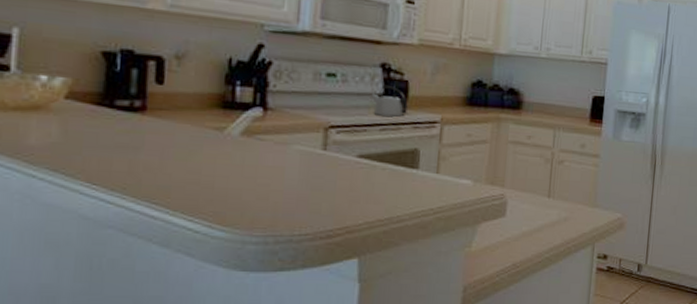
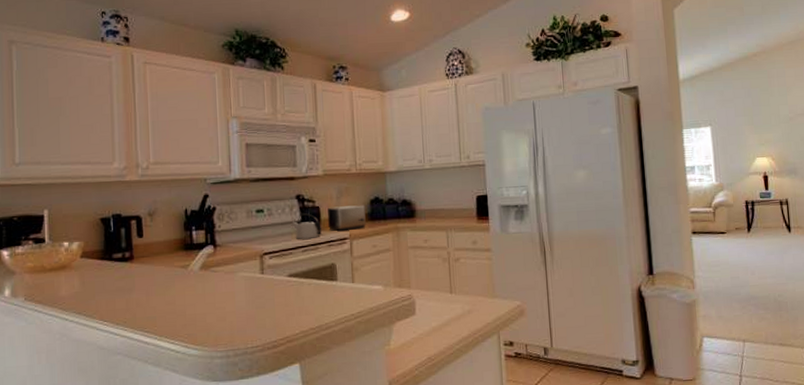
toaster: none [416,83,464,114] -> present [328,205,366,232]

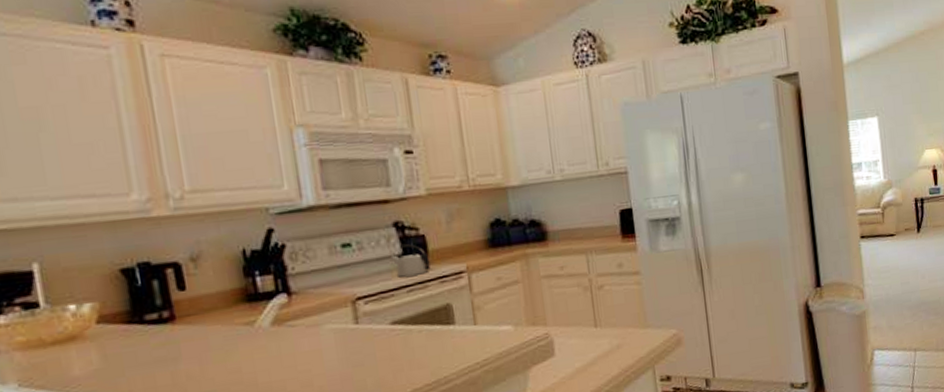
toaster: present [328,205,366,232] -> none [436,229,487,264]

